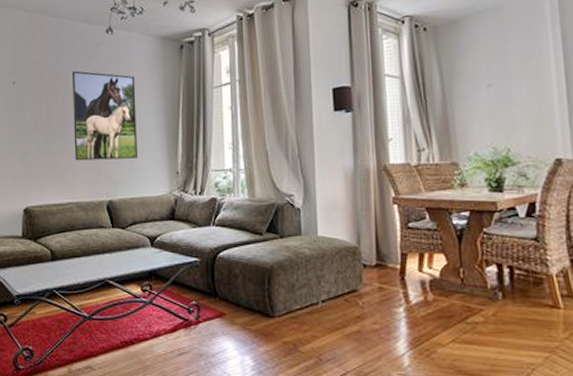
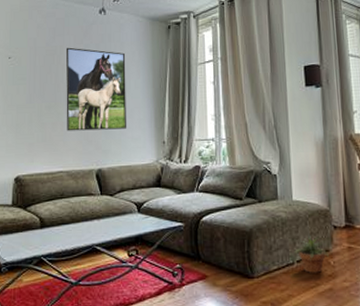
potted plant: none [319,272,357,314] -> present [294,234,329,273]

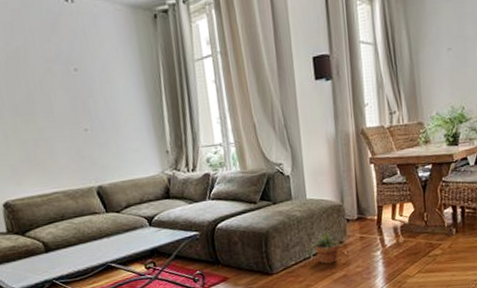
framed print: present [66,47,127,131] -> none [31,47,124,148]

